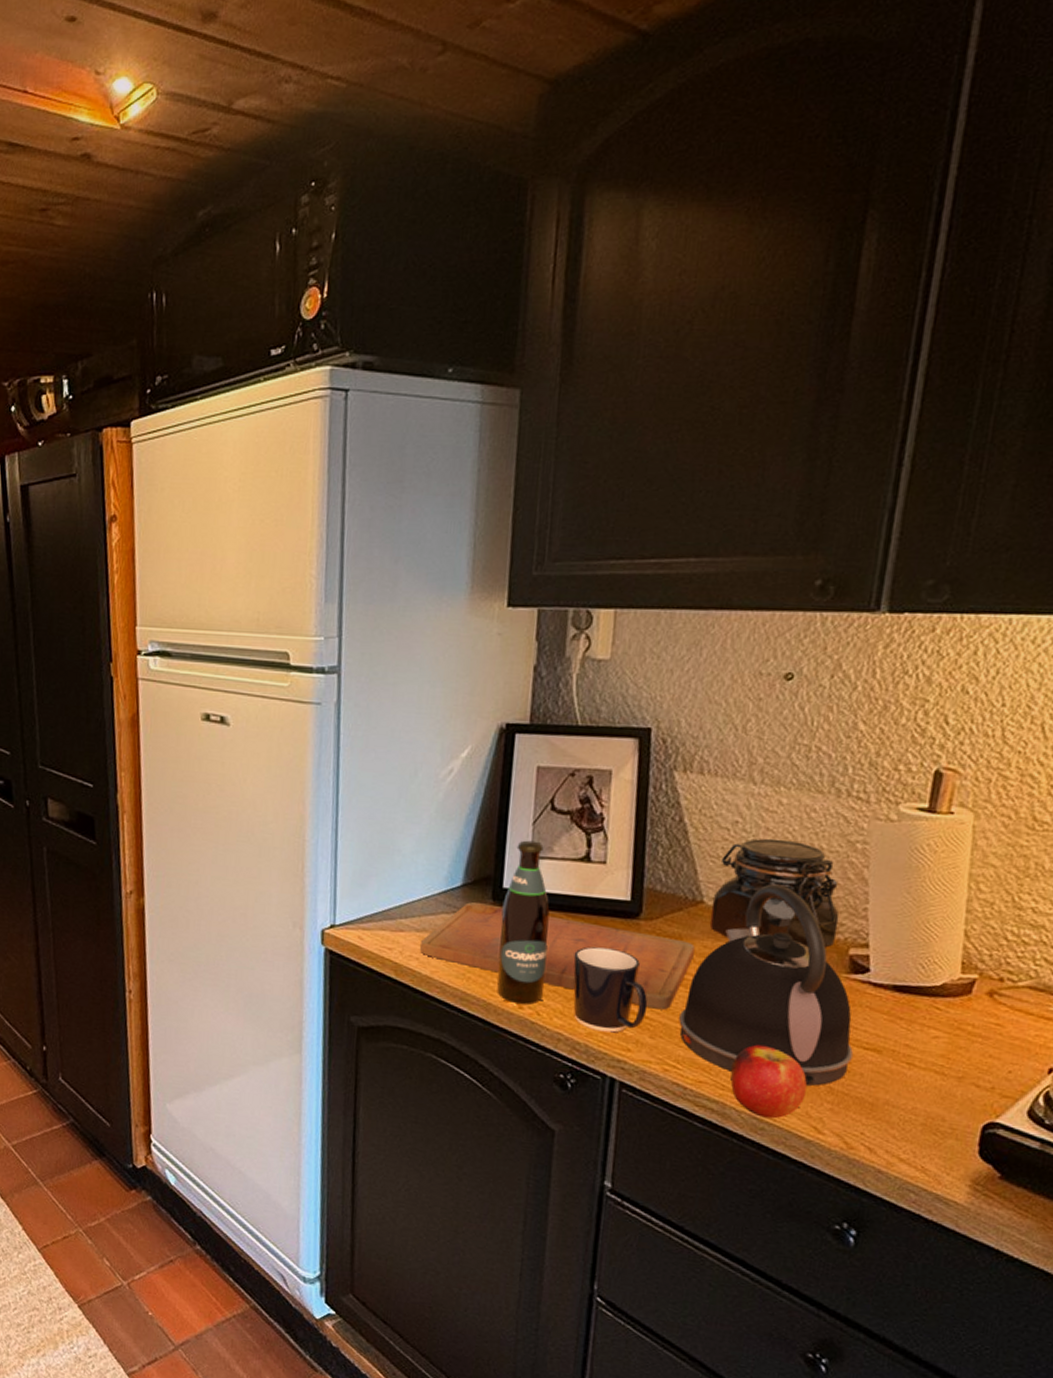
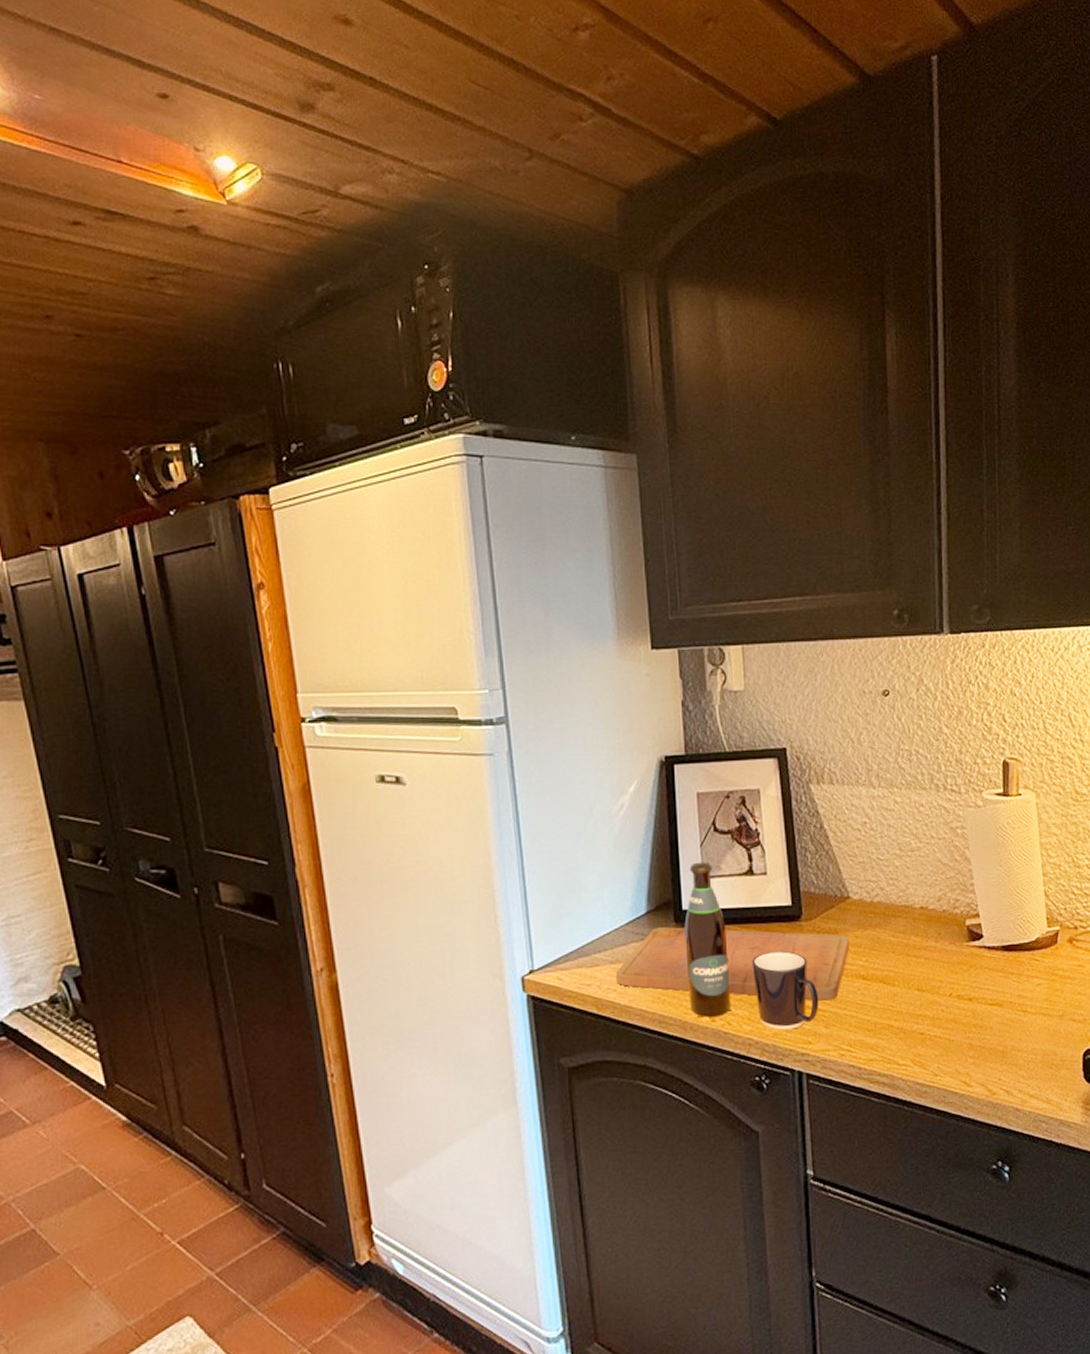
kettle: present [679,884,854,1086] -> none [846,873,983,1046]
jar: present [709,838,839,948] -> none [856,833,955,927]
fruit: present [730,1044,807,1119] -> none [892,1016,954,1082]

